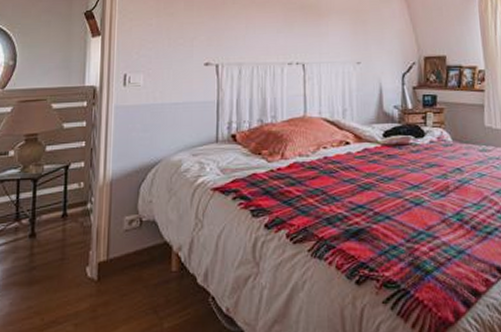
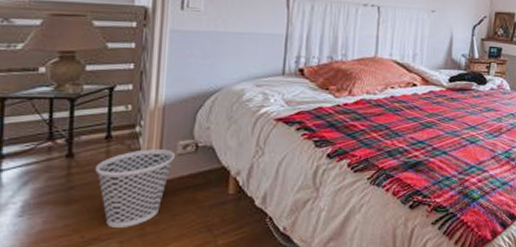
wastebasket: none [53,226,121,310] -> present [95,149,175,228]

